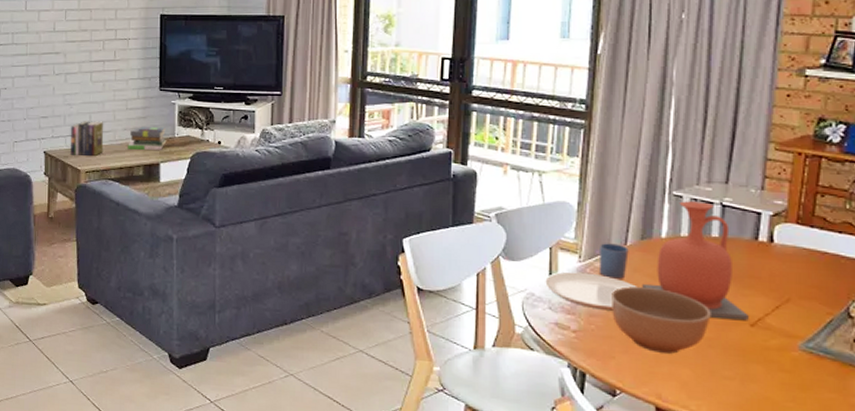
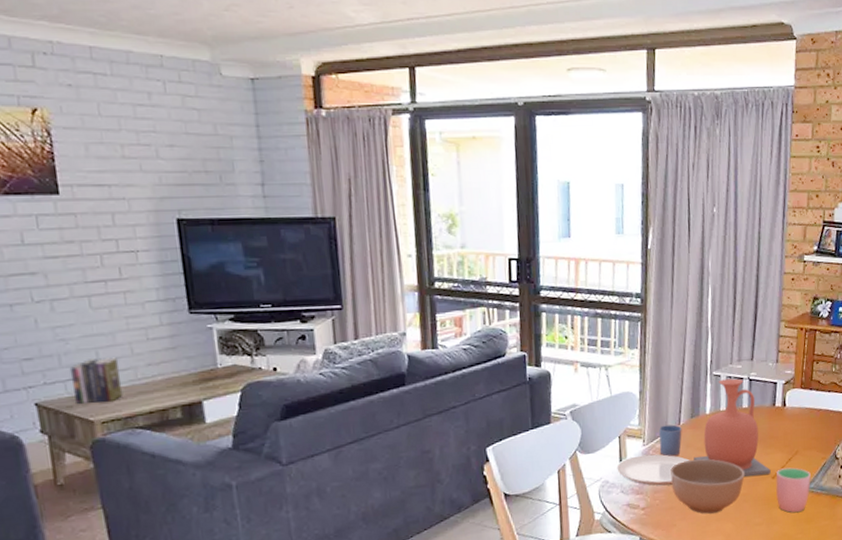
books: present [128,126,167,150] -> none [156,358,208,388]
cup: none [756,316,809,375] -> present [776,467,811,513]

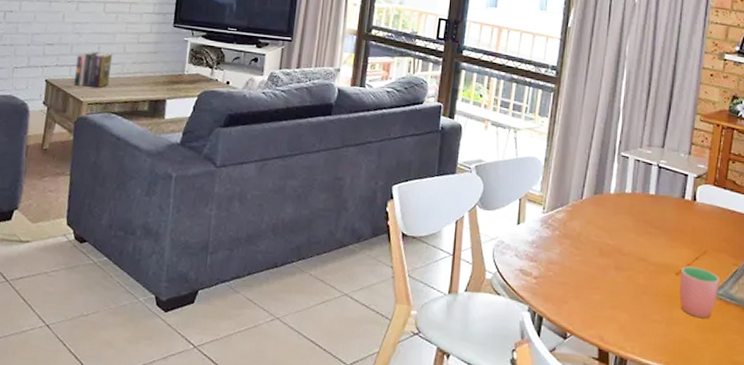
plate: present [617,454,690,486] -> none [513,222,589,259]
mug: present [659,424,682,457] -> none [558,196,584,231]
bowl: present [669,459,745,514] -> none [566,237,646,299]
vase: present [694,378,771,477] -> none [593,161,675,269]

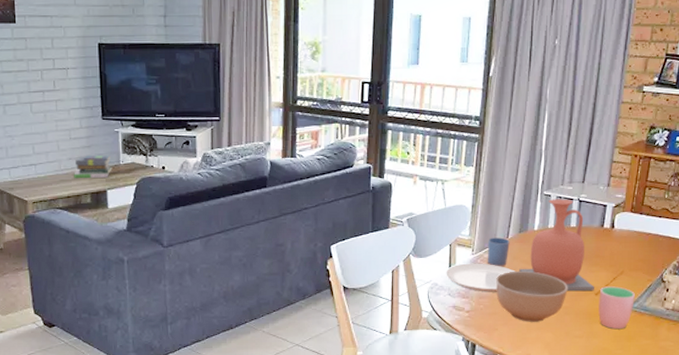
books: present [74,51,112,89] -> none [13,152,50,187]
books: none [135,60,176,86] -> present [74,155,112,178]
plate: none [513,222,589,259] -> present [446,263,515,292]
mug: none [558,196,584,231] -> present [487,237,510,267]
bowl: none [566,237,646,299] -> present [495,271,568,322]
vase: none [593,161,675,269] -> present [519,199,594,291]

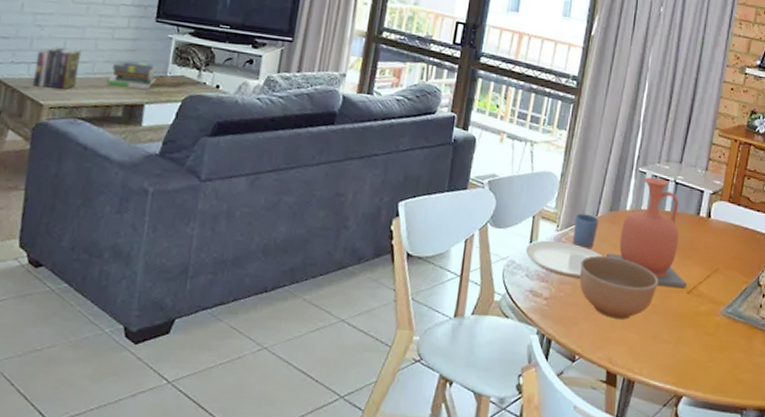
books: none [13,152,50,187] -> present [33,47,81,91]
cup: present [598,286,635,330] -> none [689,284,729,338]

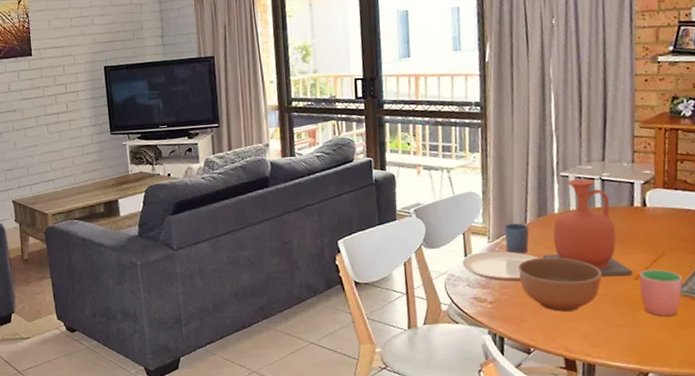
books: present [33,47,81,91] -> none [34,167,67,201]
books: present [107,59,157,89] -> none [87,167,122,190]
cup: none [689,284,729,338] -> present [639,269,683,317]

